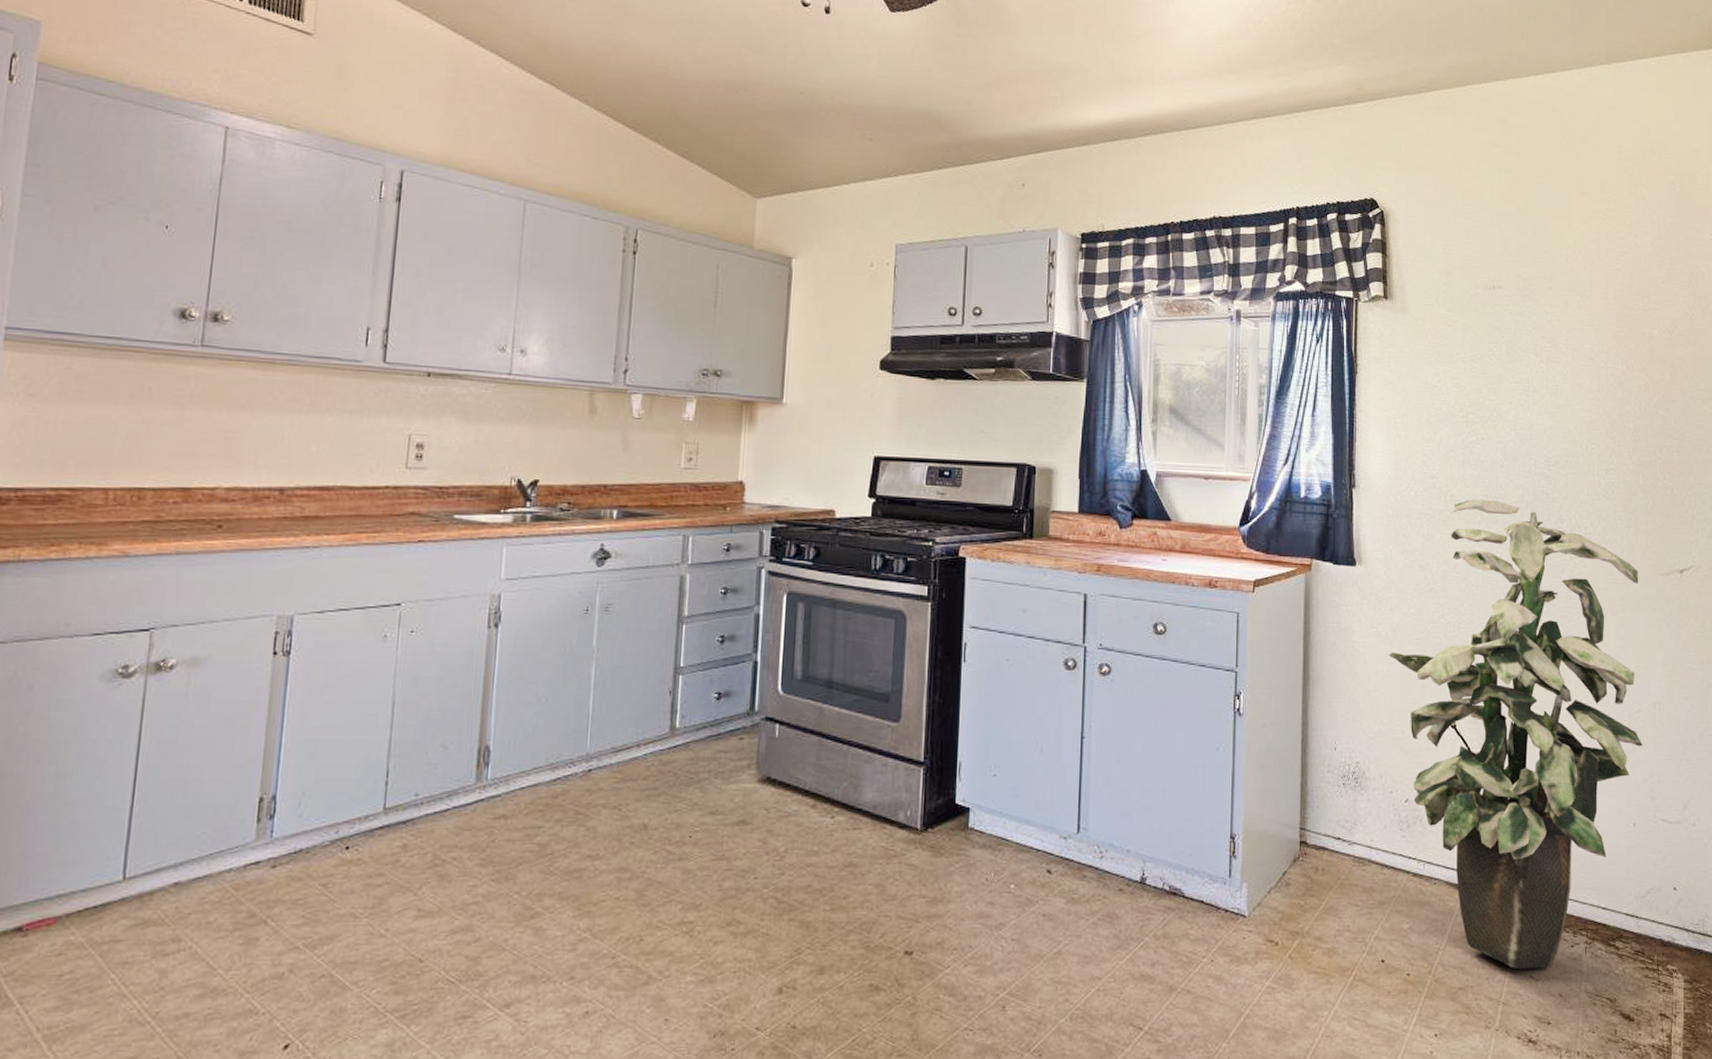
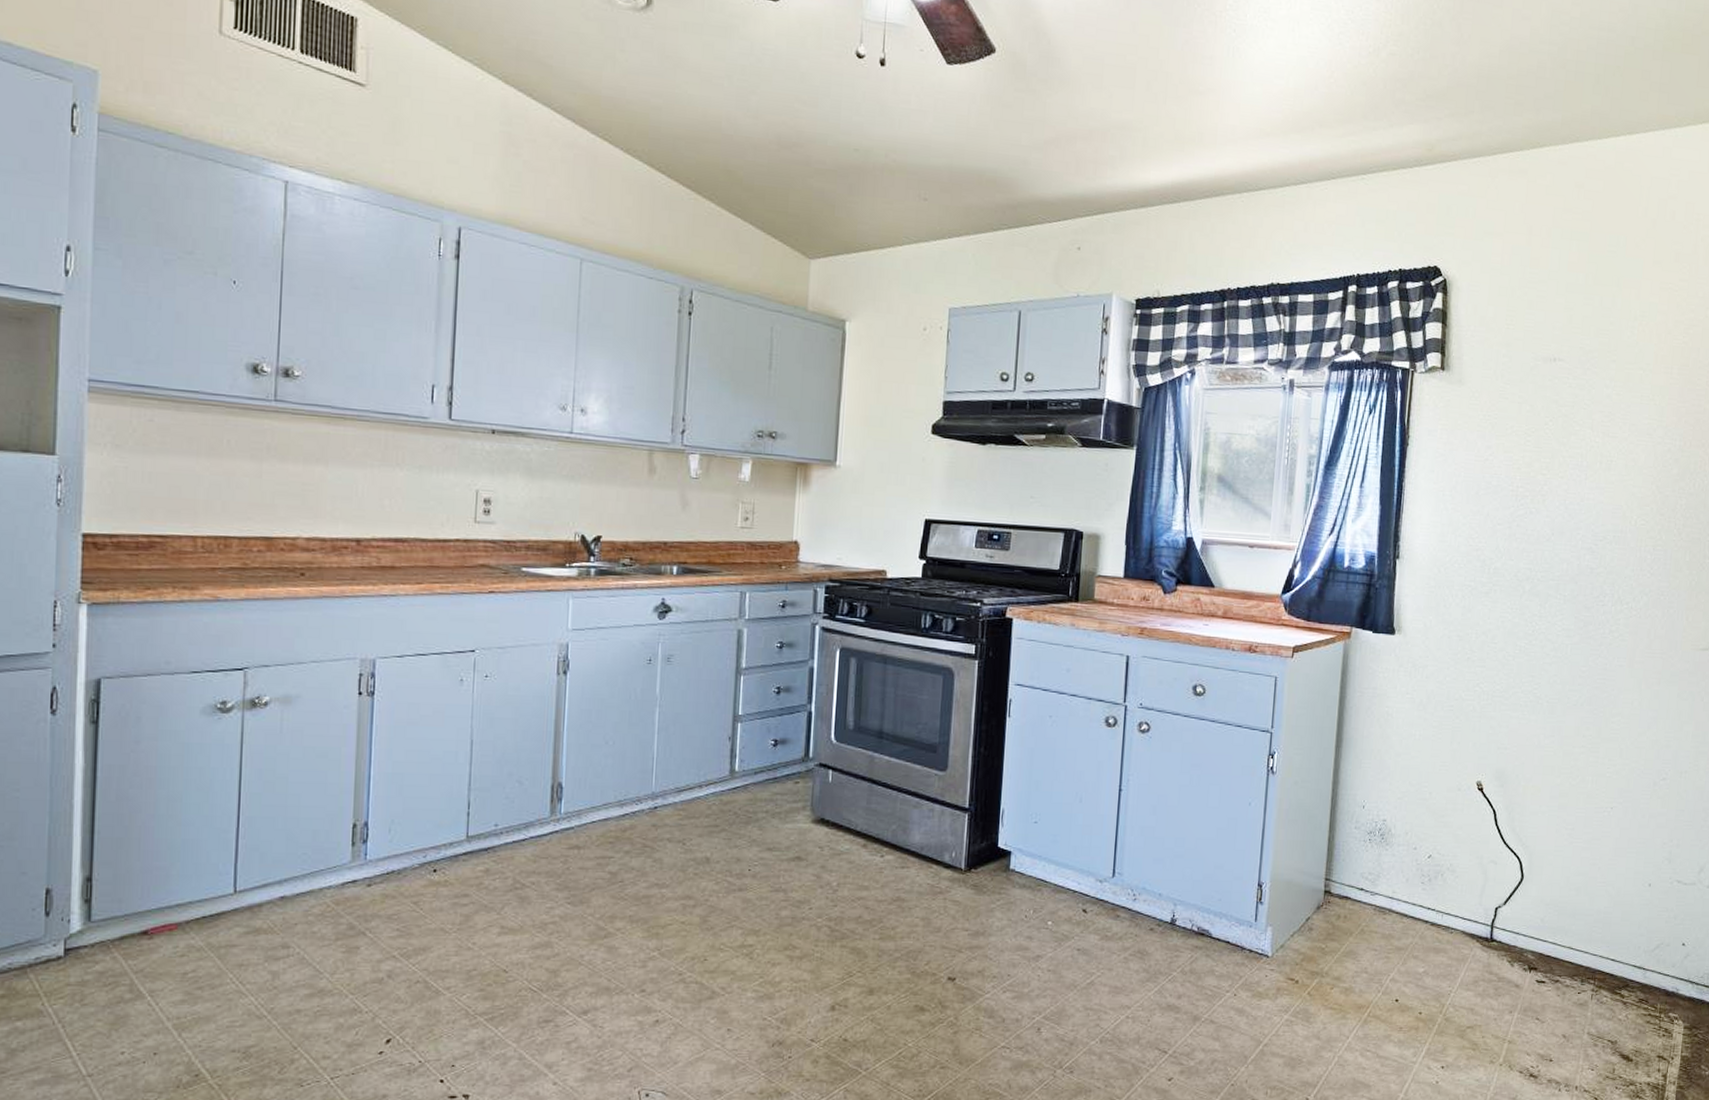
indoor plant: present [1388,499,1643,970] -> none [1421,572,1677,1012]

